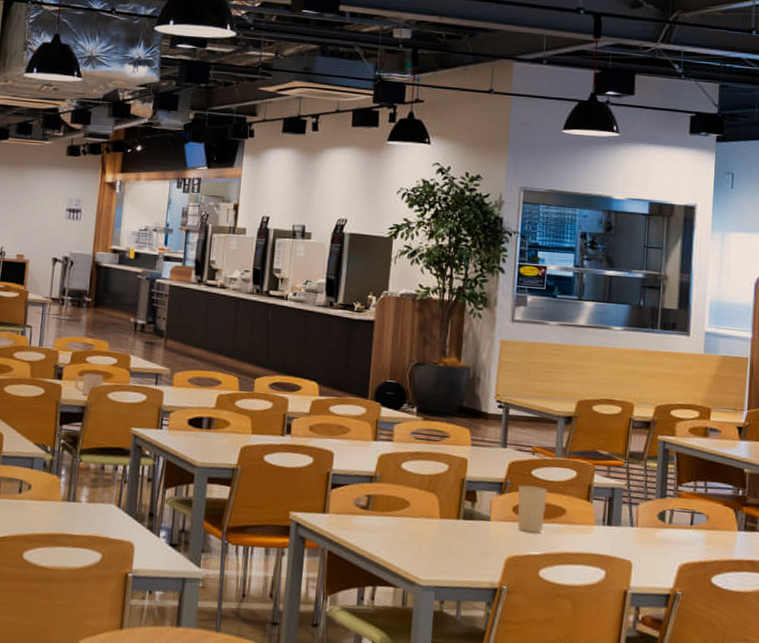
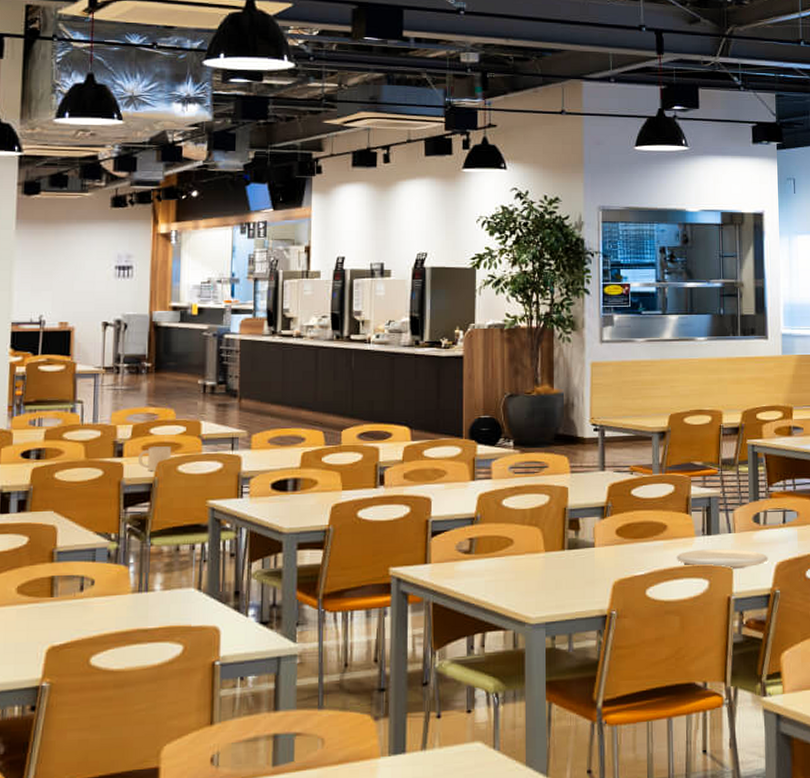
cup: present [517,485,548,533] -> none [620,506,648,553]
plate: none [572,538,671,565] -> present [676,548,768,570]

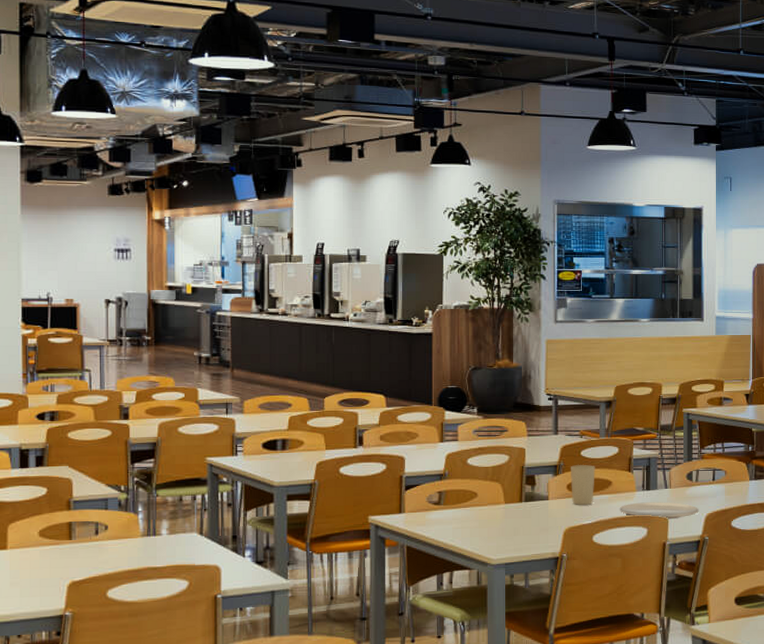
mug: present [138,446,172,472] -> none [143,410,173,432]
cup: none [620,506,648,553] -> present [571,465,595,505]

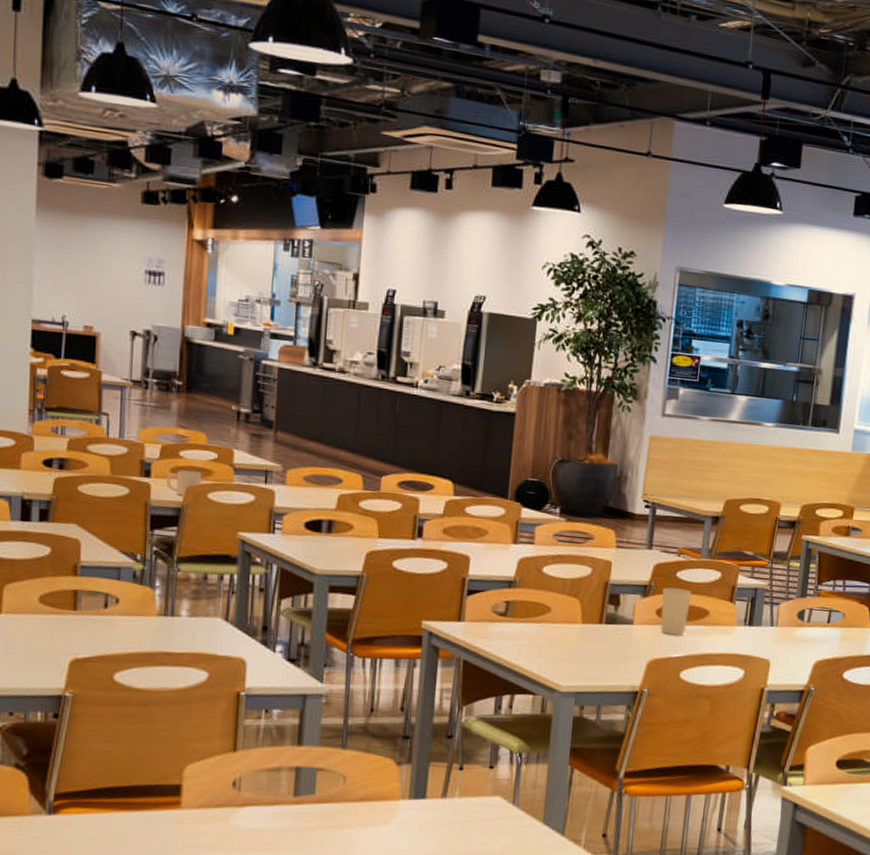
mug: none [143,410,173,432] -> present [166,470,203,497]
plate: present [619,502,699,520] -> none [714,638,808,663]

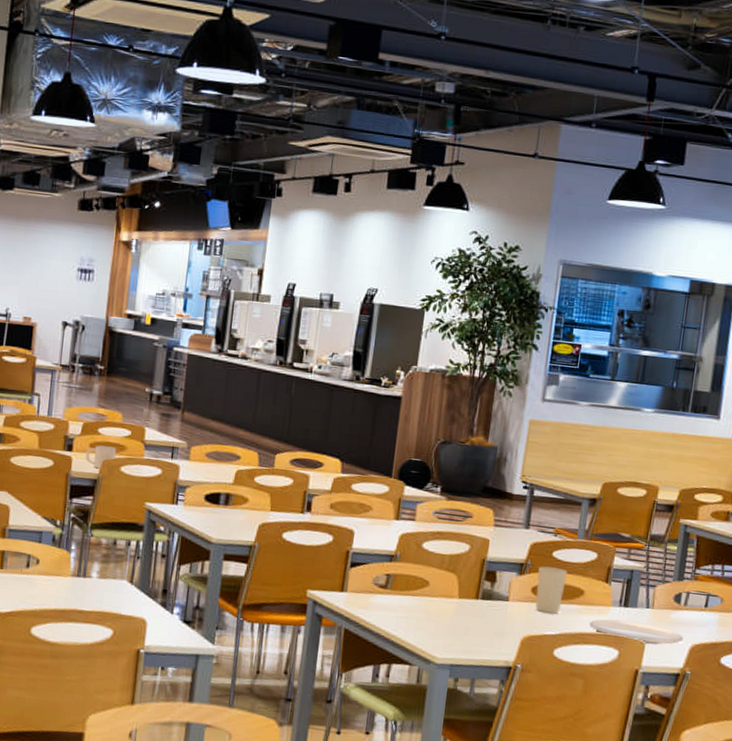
plate: none [714,638,808,663] -> present [588,619,684,645]

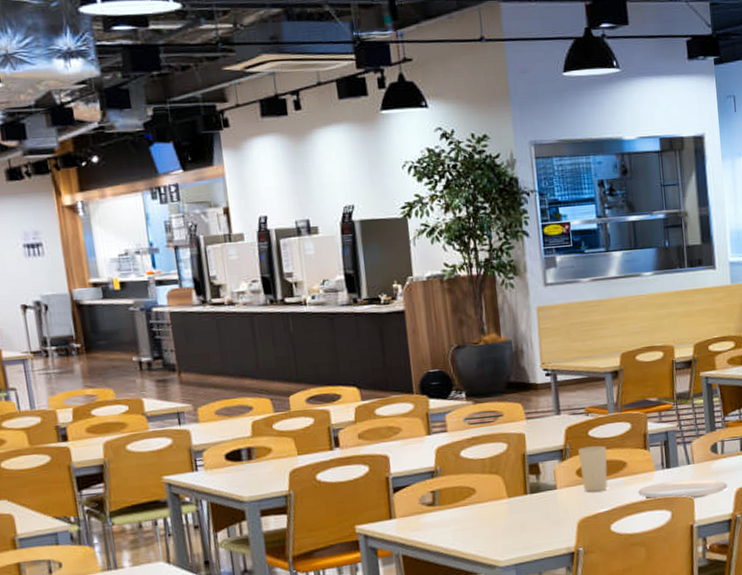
mug: present [85,445,117,469] -> none [84,426,119,453]

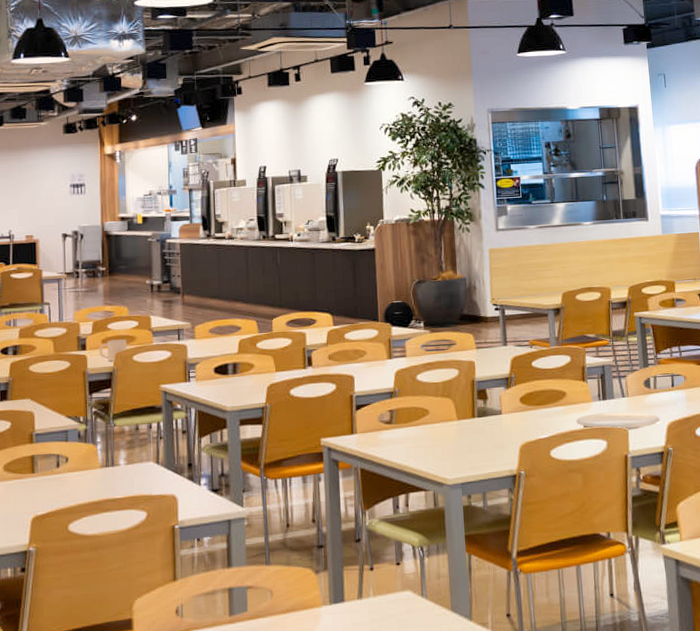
mug: none [84,426,119,453] -> present [99,339,128,362]
cup: present [578,445,608,492] -> none [522,376,549,419]

